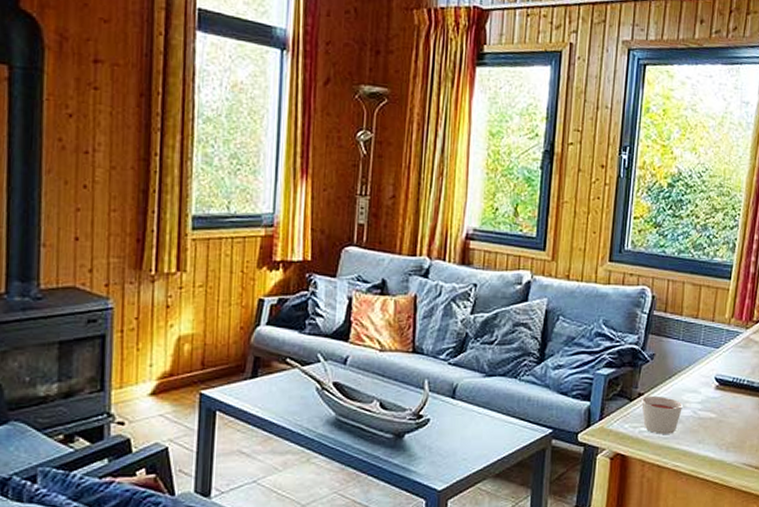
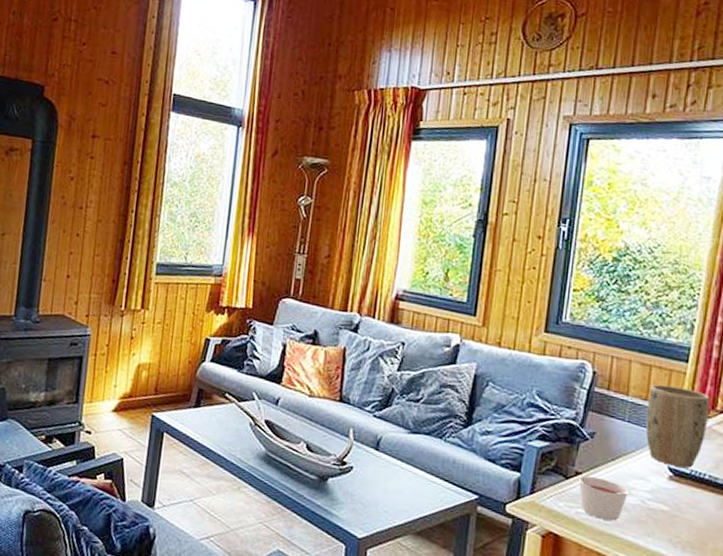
plant pot: none [696,302,748,376] -> present [645,384,709,468]

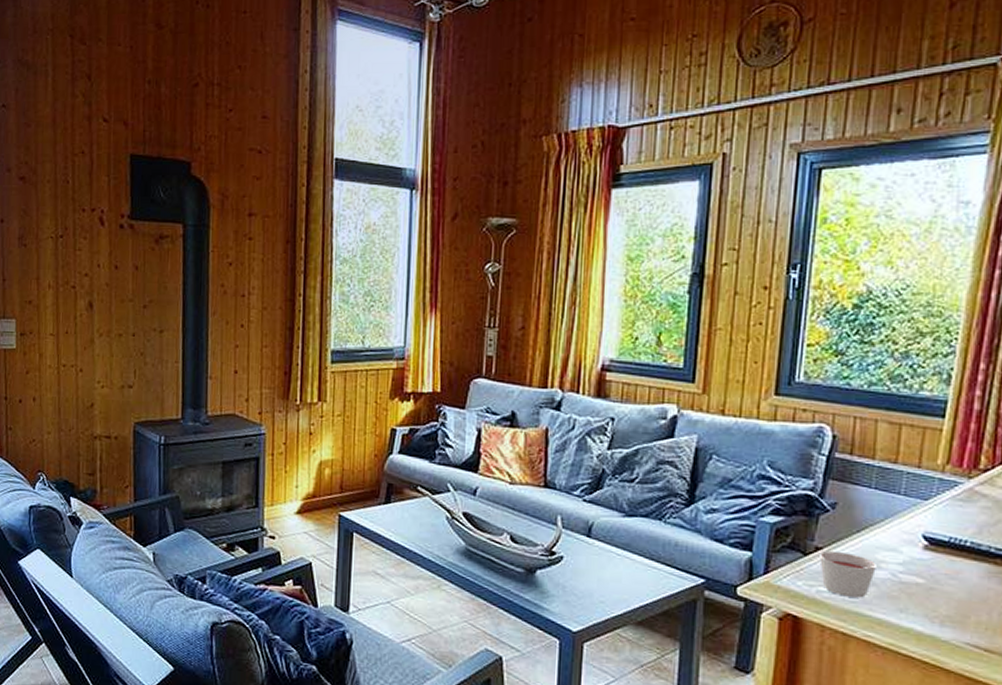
plant pot: present [645,384,709,468] -> none [895,444,971,535]

